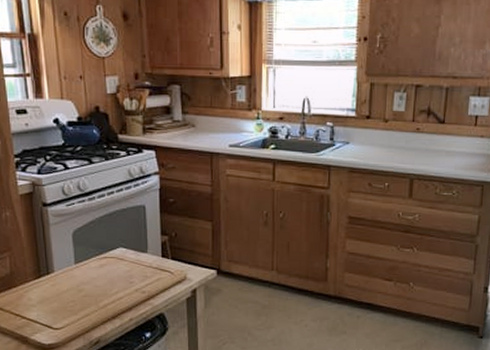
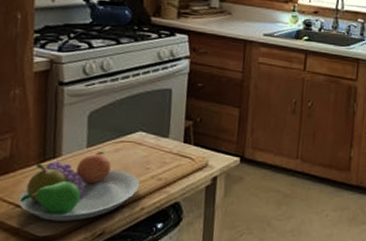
fruit bowl: none [23,268,126,331] -> present [18,152,140,221]

